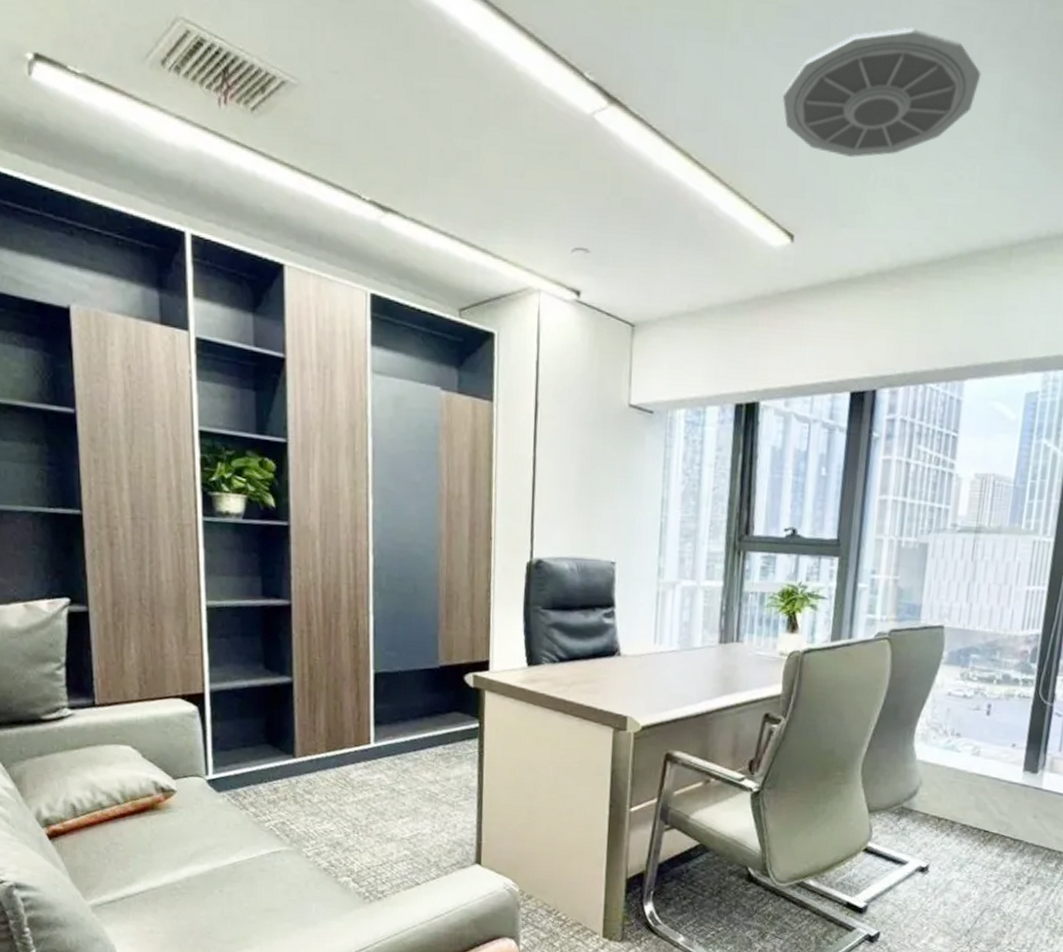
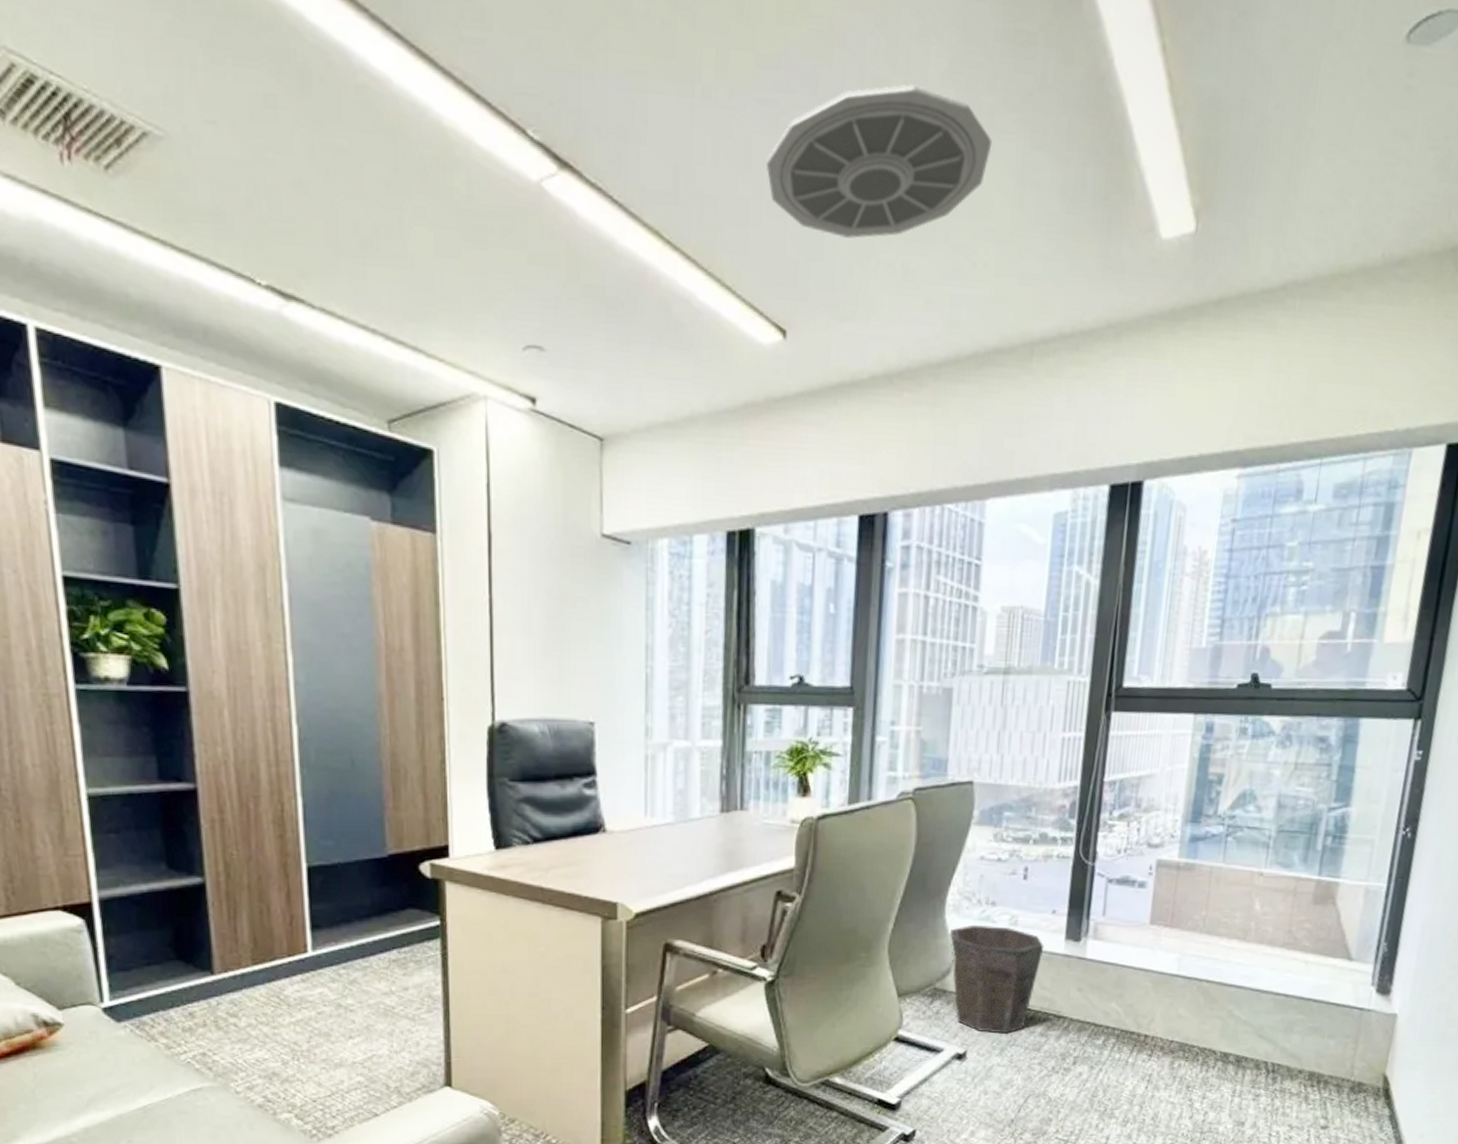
waste bin: none [918,752,1004,852] -> present [950,924,1044,1034]

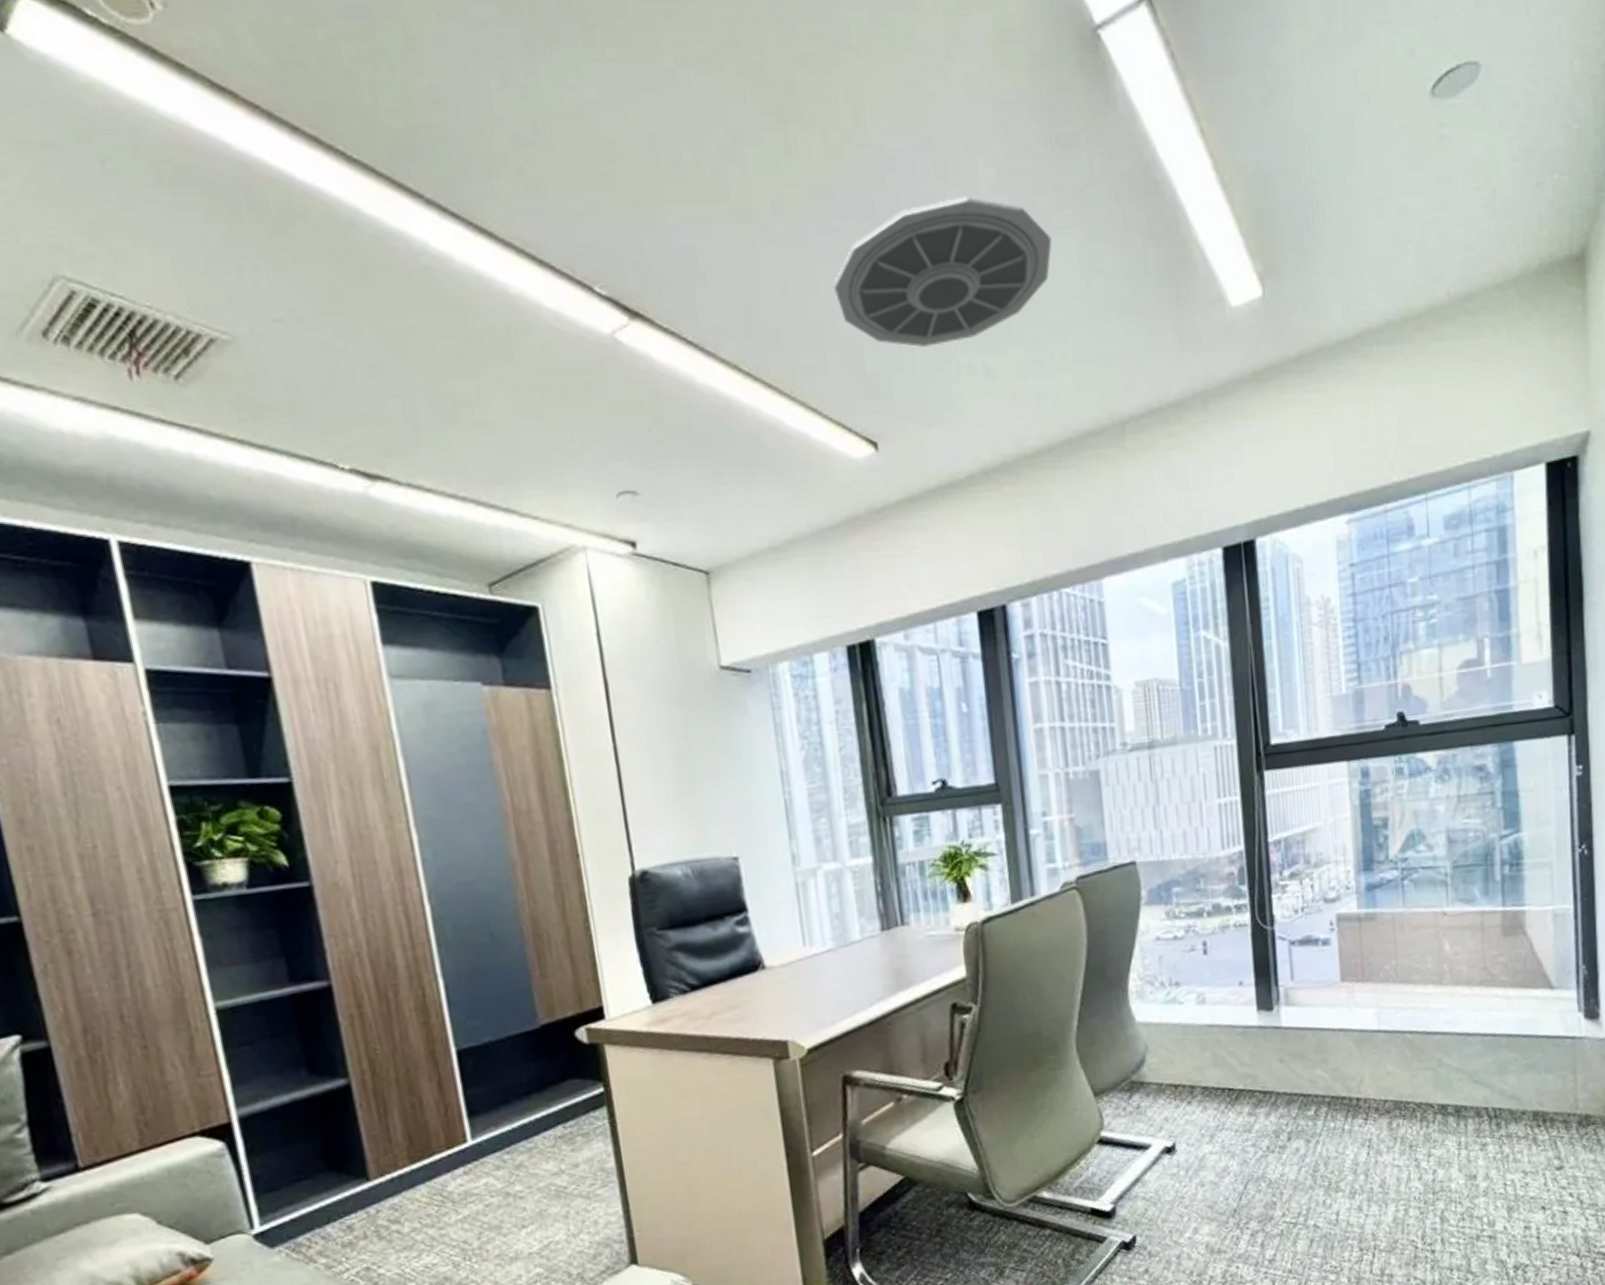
waste bin: present [950,924,1044,1034] -> none [1138,1006,1237,1121]

